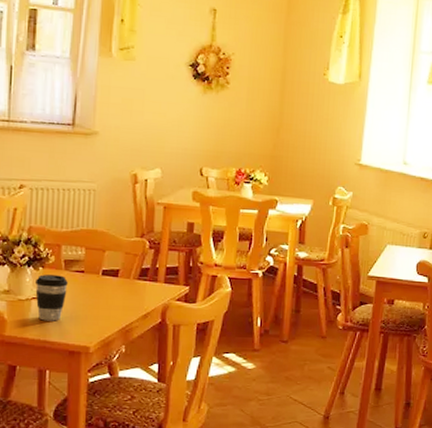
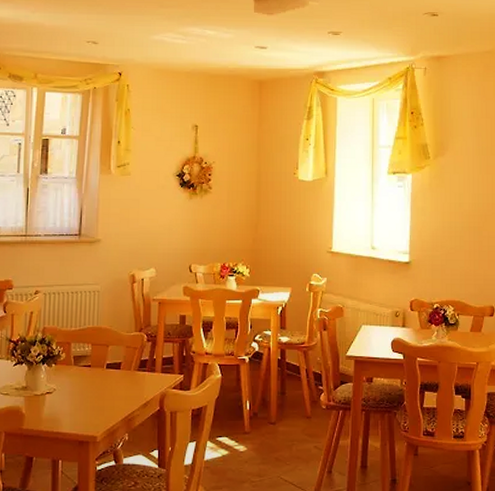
coffee cup: present [35,274,68,321] -> none [49,371,77,414]

